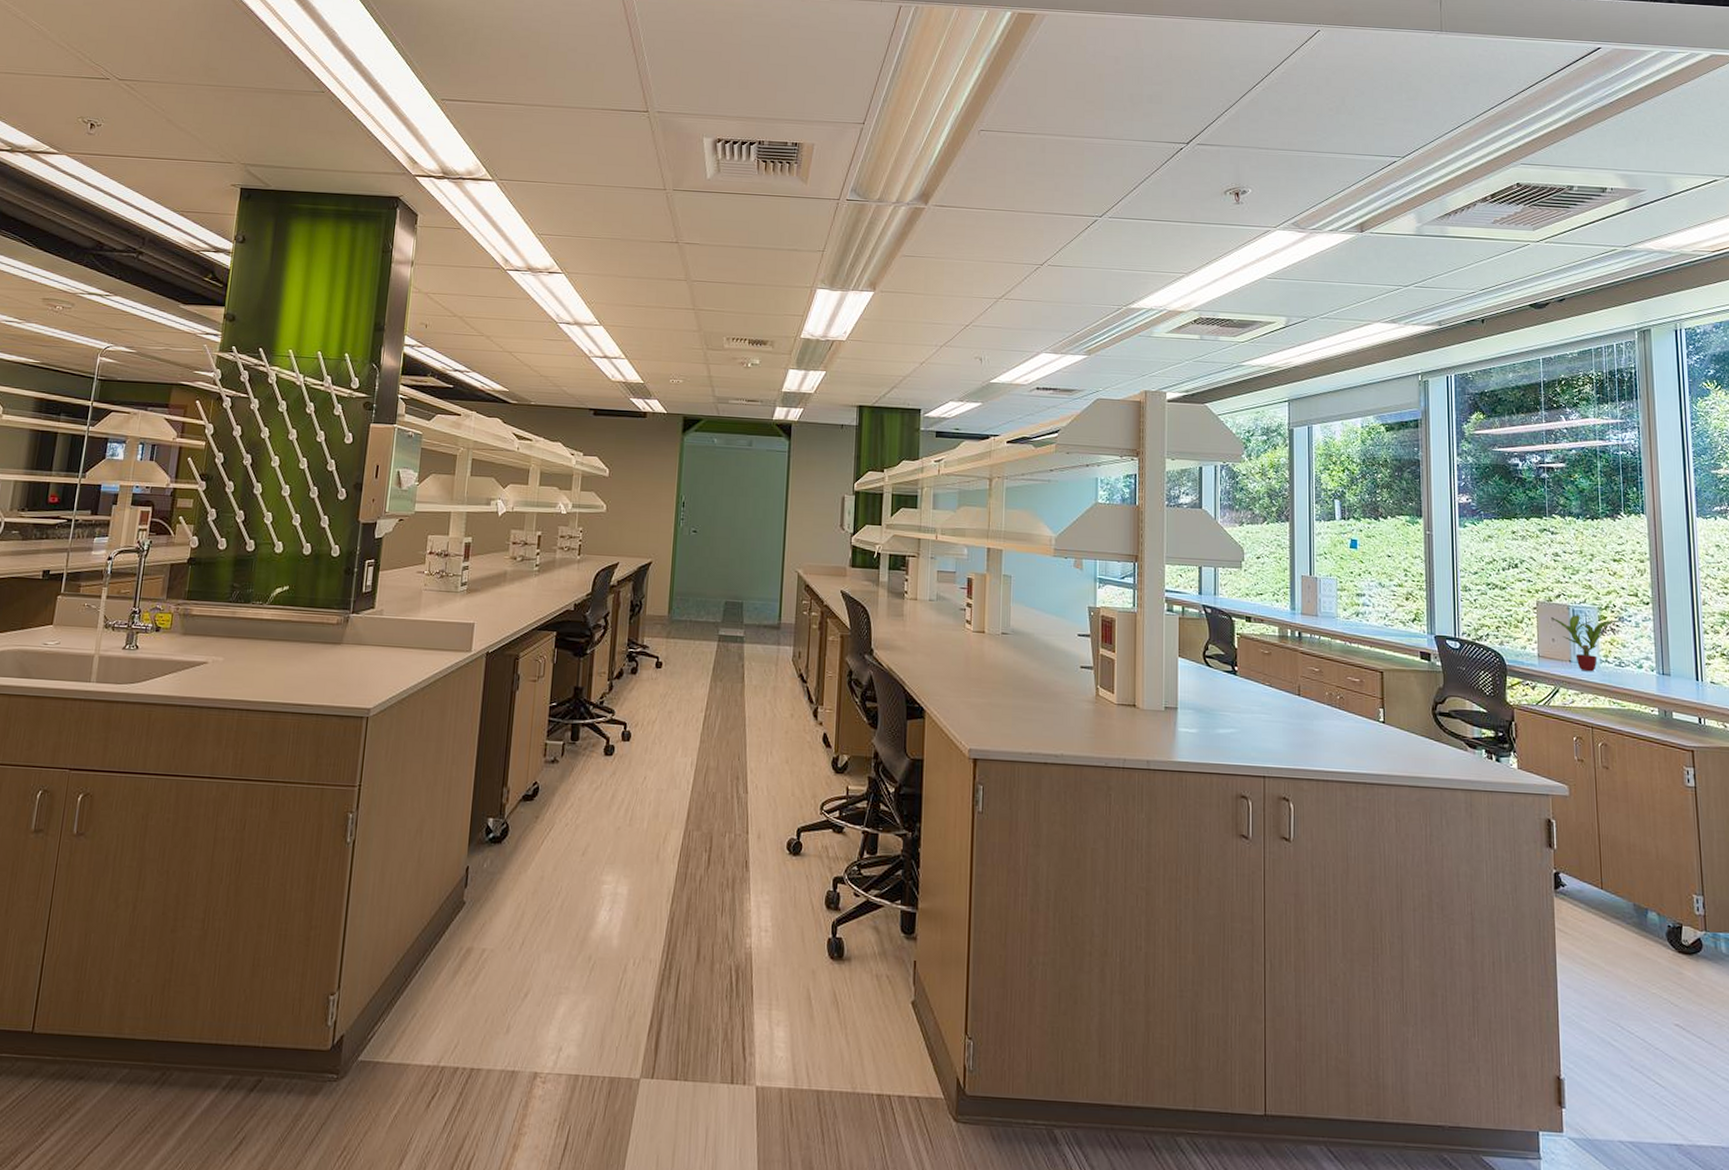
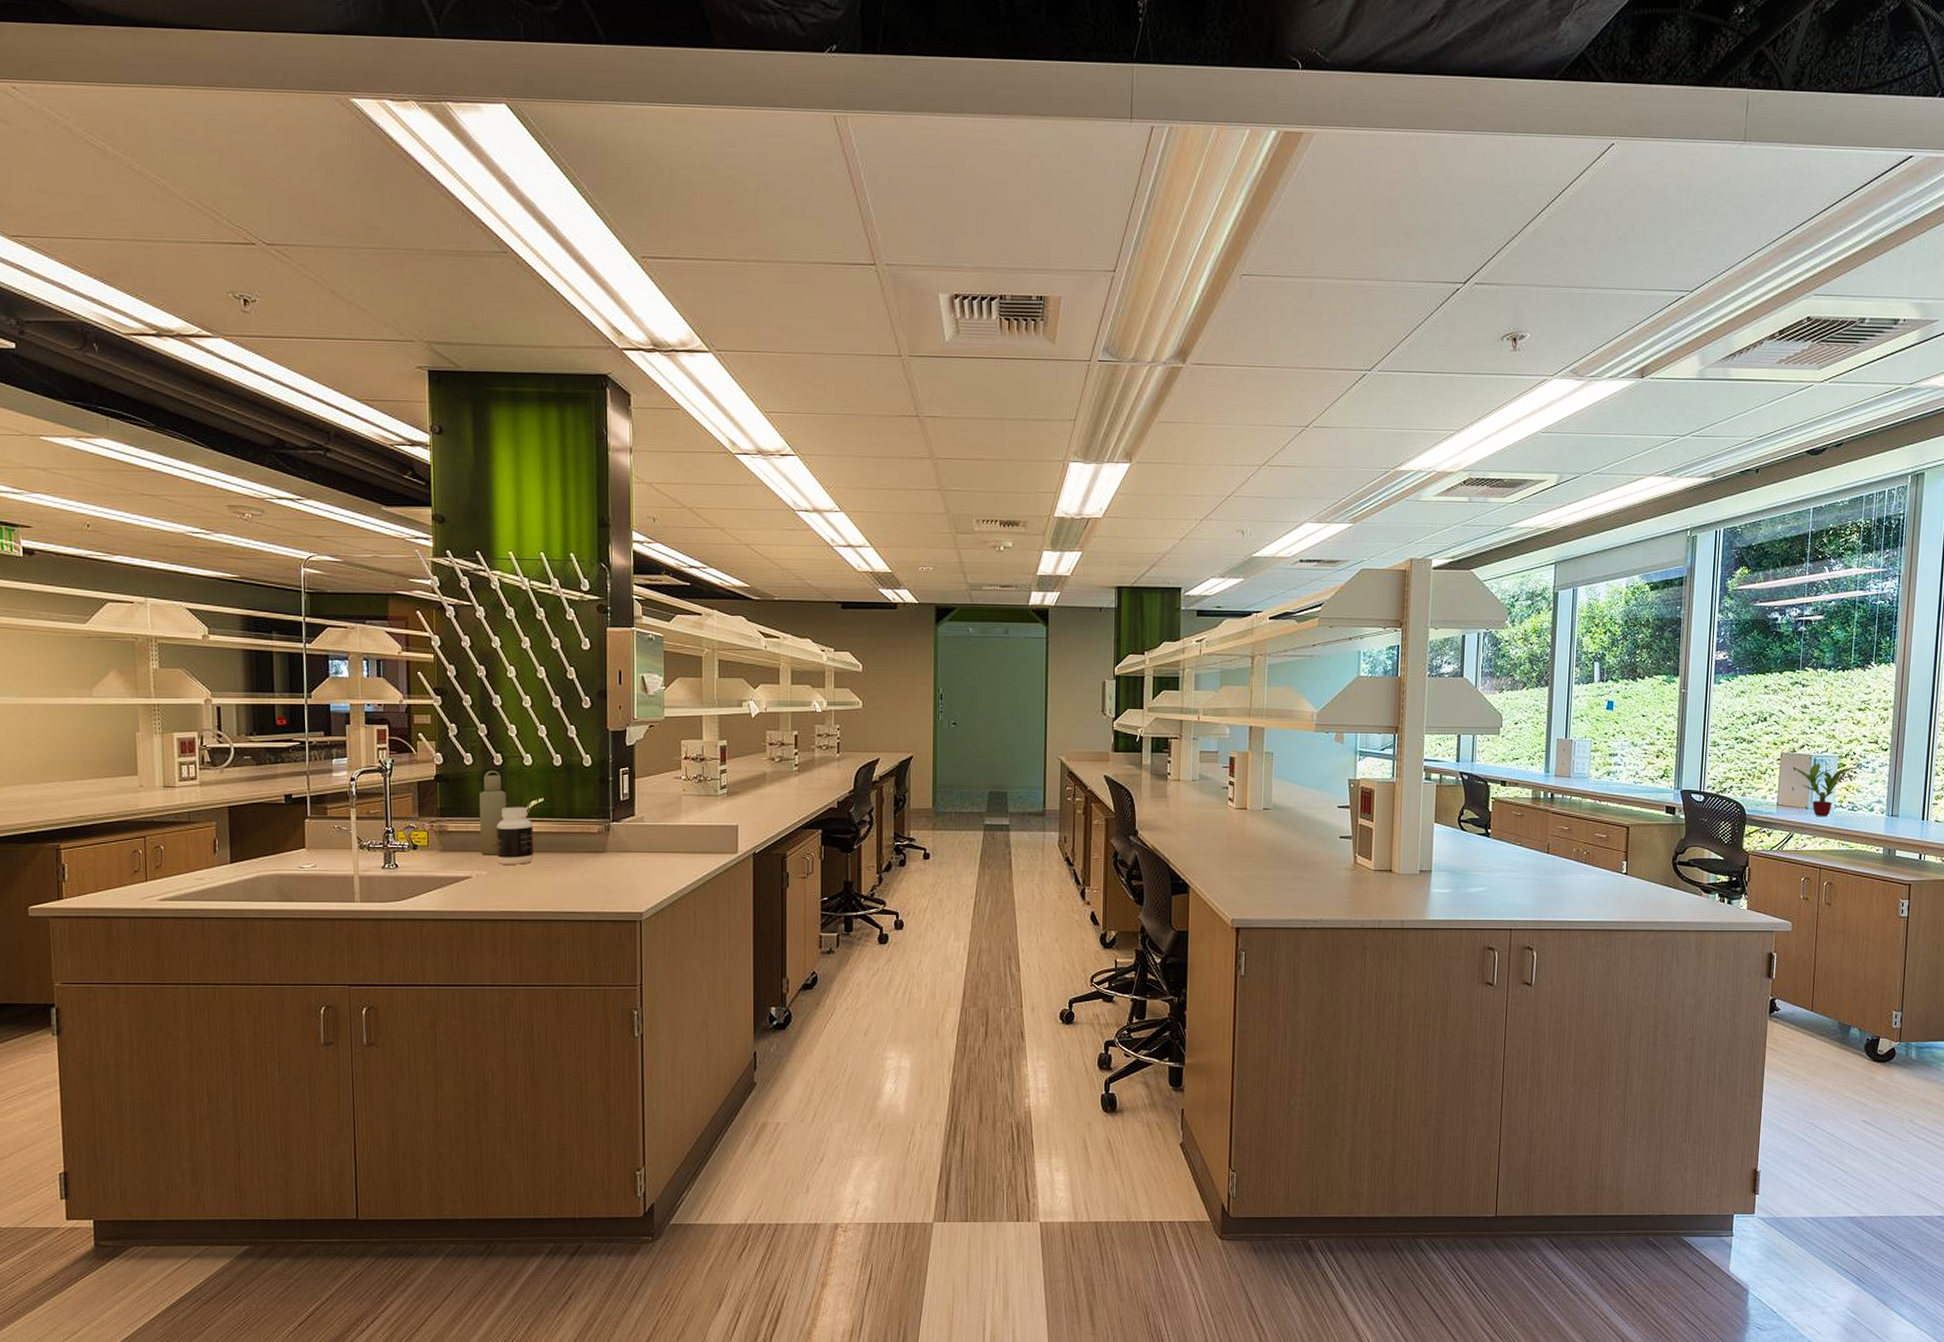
bottle: none [219,556,254,642] -> present [479,771,507,855]
medicine bottle: none [235,593,275,652] -> present [496,806,533,865]

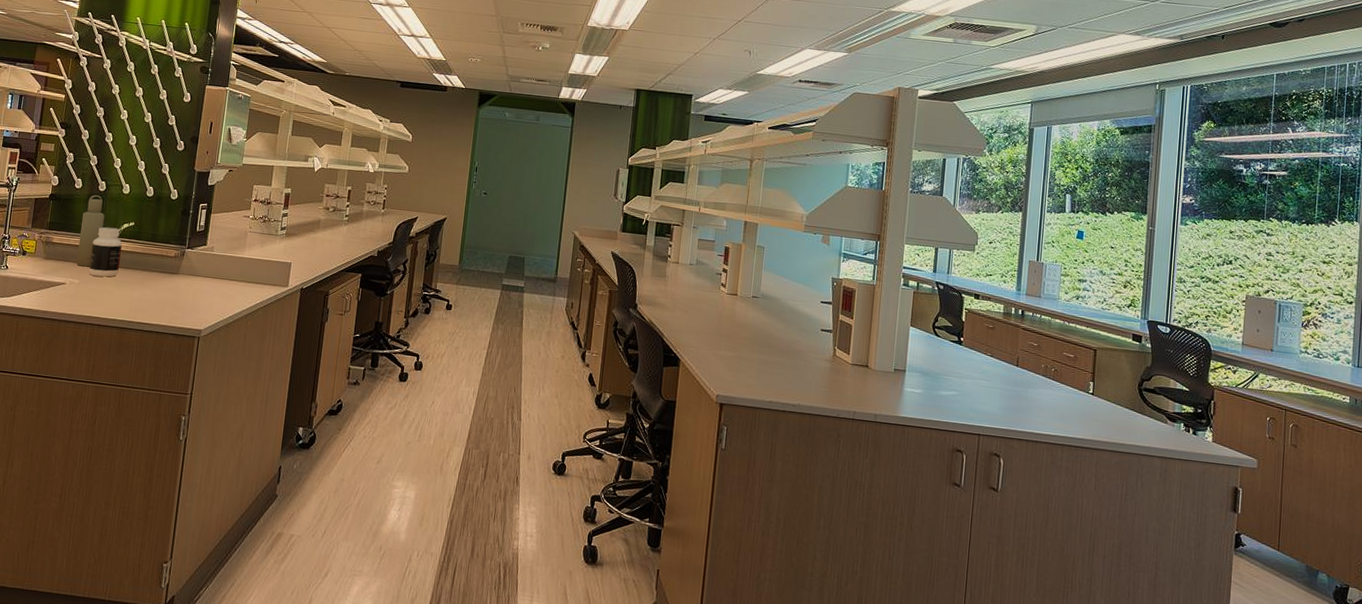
potted plant: present [1793,764,1860,817] -> none [1258,309,1325,361]

